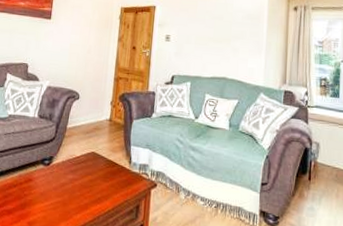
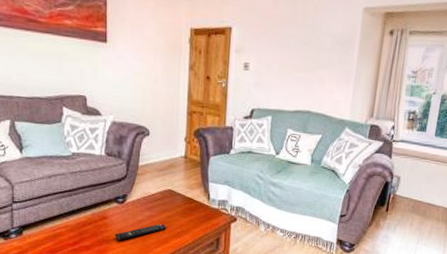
remote control: none [37,187,88,205] -> present [115,223,167,241]

